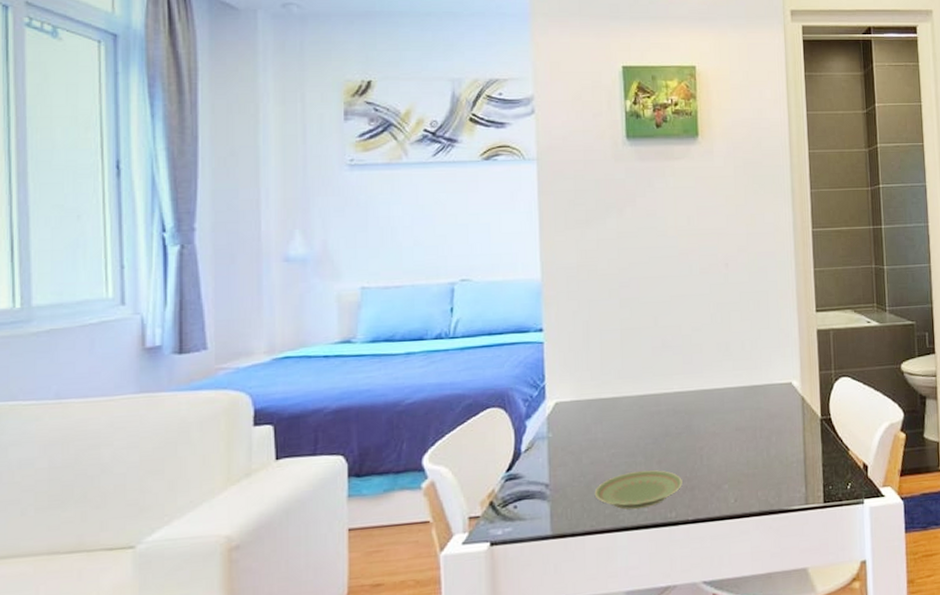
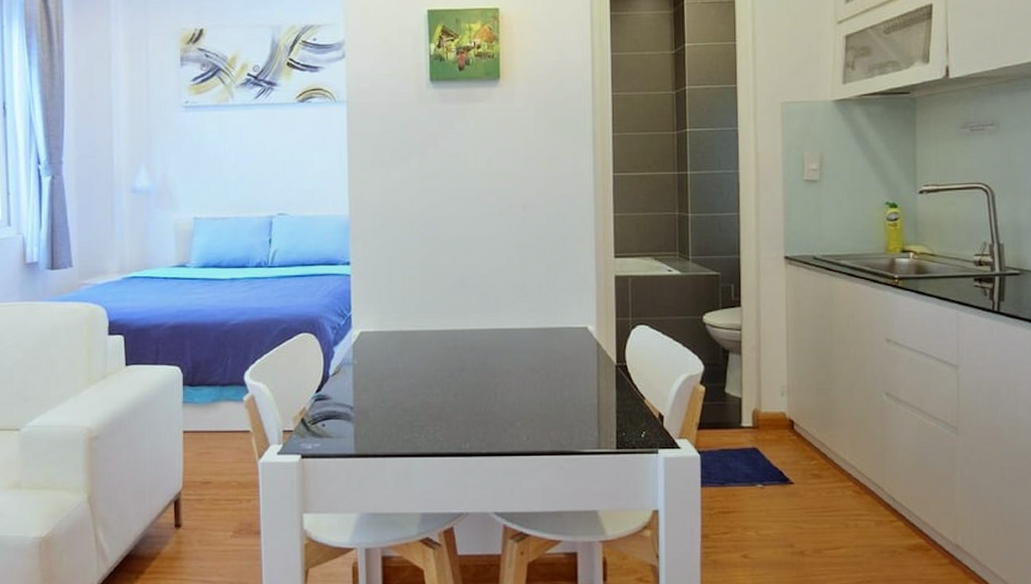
plate: present [594,470,682,510] -> none [394,401,477,438]

